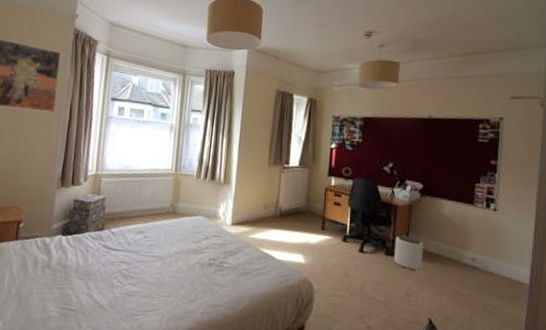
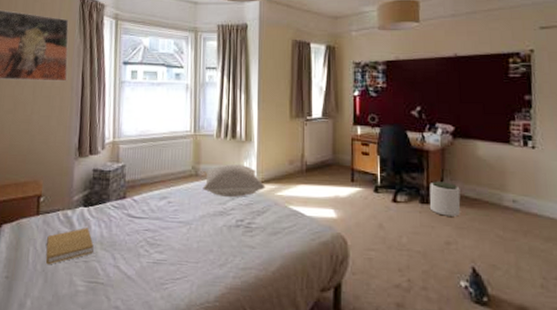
book: none [21,255,69,289] -> present [46,228,94,265]
pillow: none [179,204,240,237] -> present [202,164,265,197]

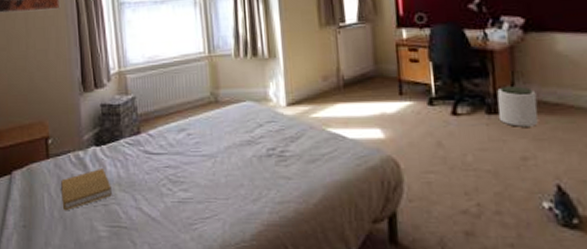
pillow: present [202,164,265,197] -> none [223,86,297,124]

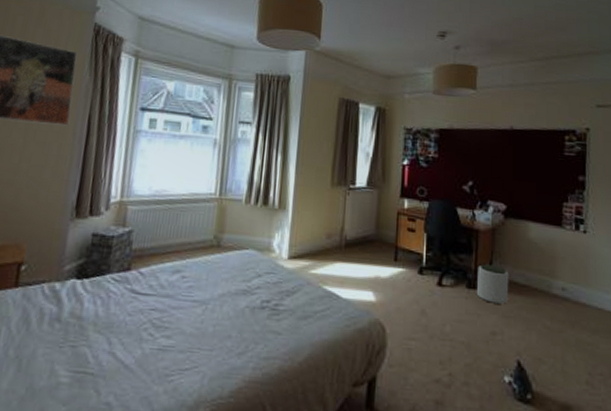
book: present [61,169,112,211] -> none [21,304,85,350]

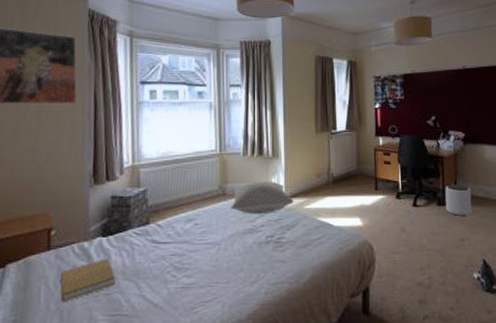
book: none [21,304,85,350] -> present [60,259,115,303]
pillow: none [224,235,298,274] -> present [231,181,294,214]

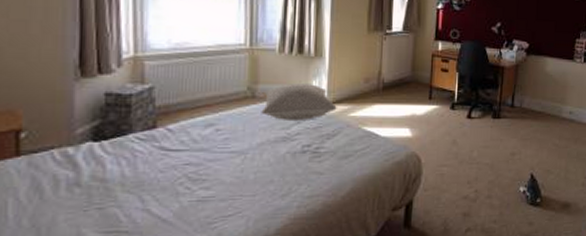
book: present [60,259,115,303] -> none [36,167,111,219]
plant pot: present [445,184,472,216] -> none [500,97,528,129]

